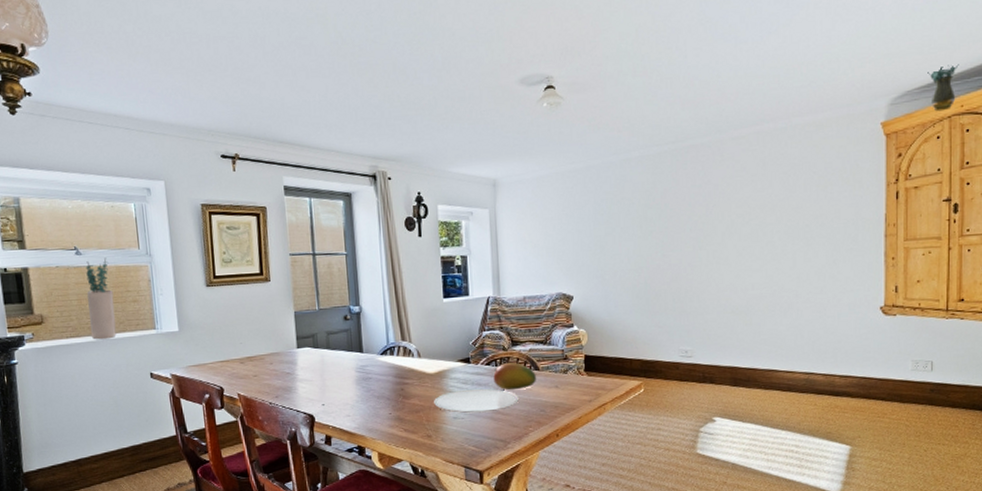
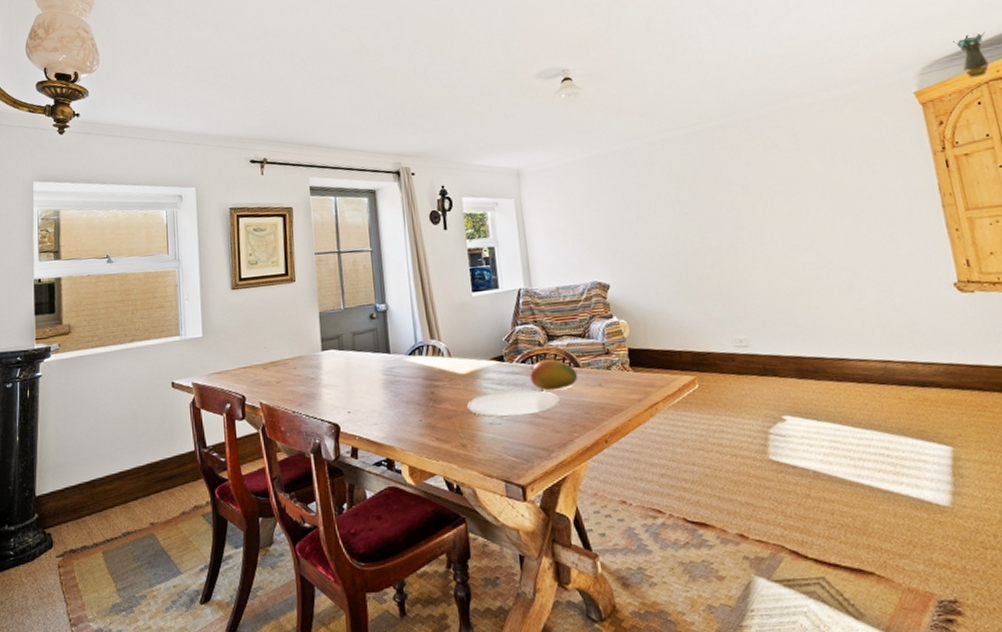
vase: present [85,257,117,340] -> none [115,264,141,349]

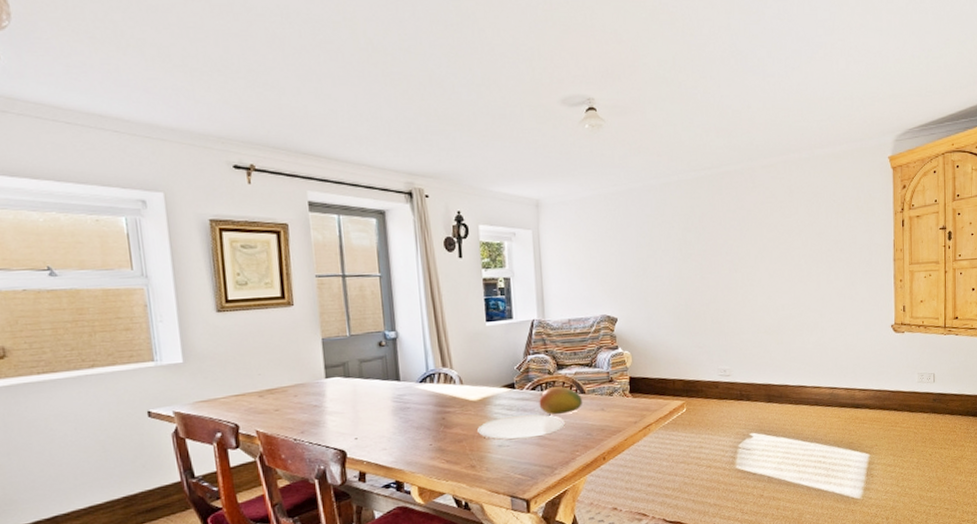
vase: present [953,31,990,78] -> none [925,107,950,149]

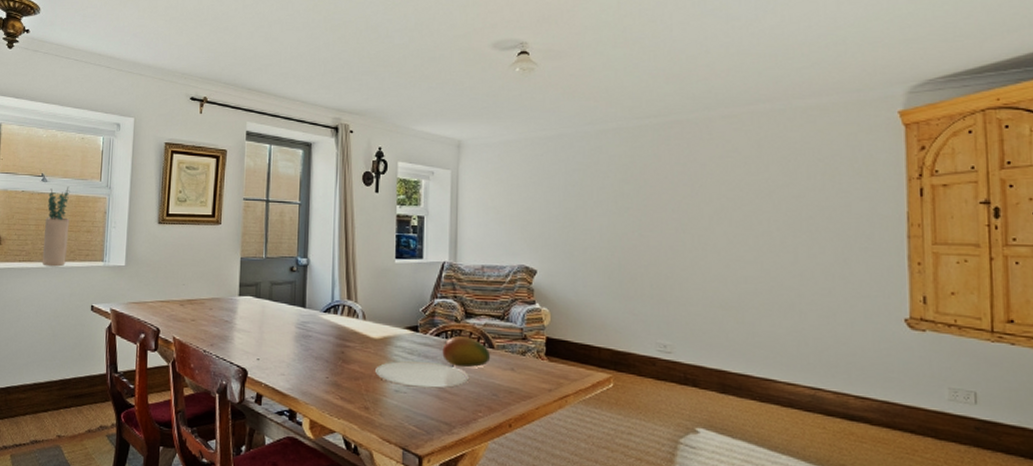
vase: none [62,279,104,376] -> present [42,186,70,267]

